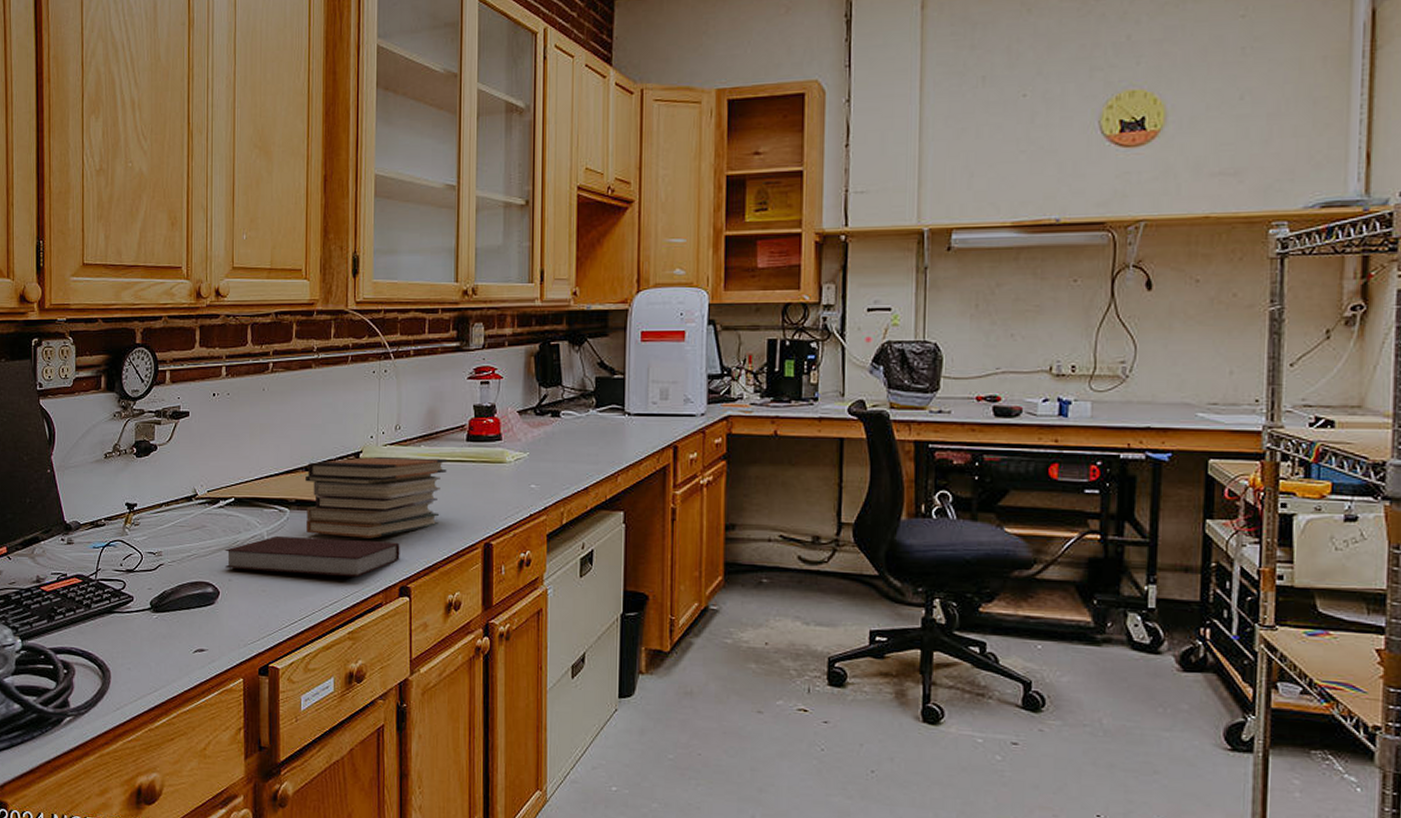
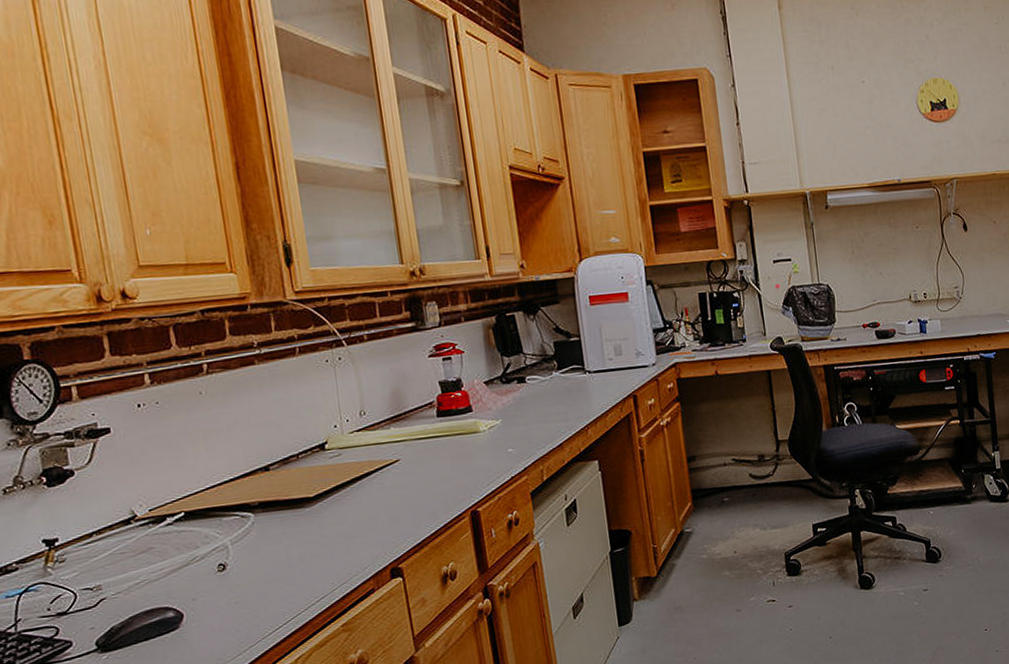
notebook: present [225,535,400,578] -> none [182,526,386,588]
book stack: present [305,456,448,539] -> none [266,437,422,535]

